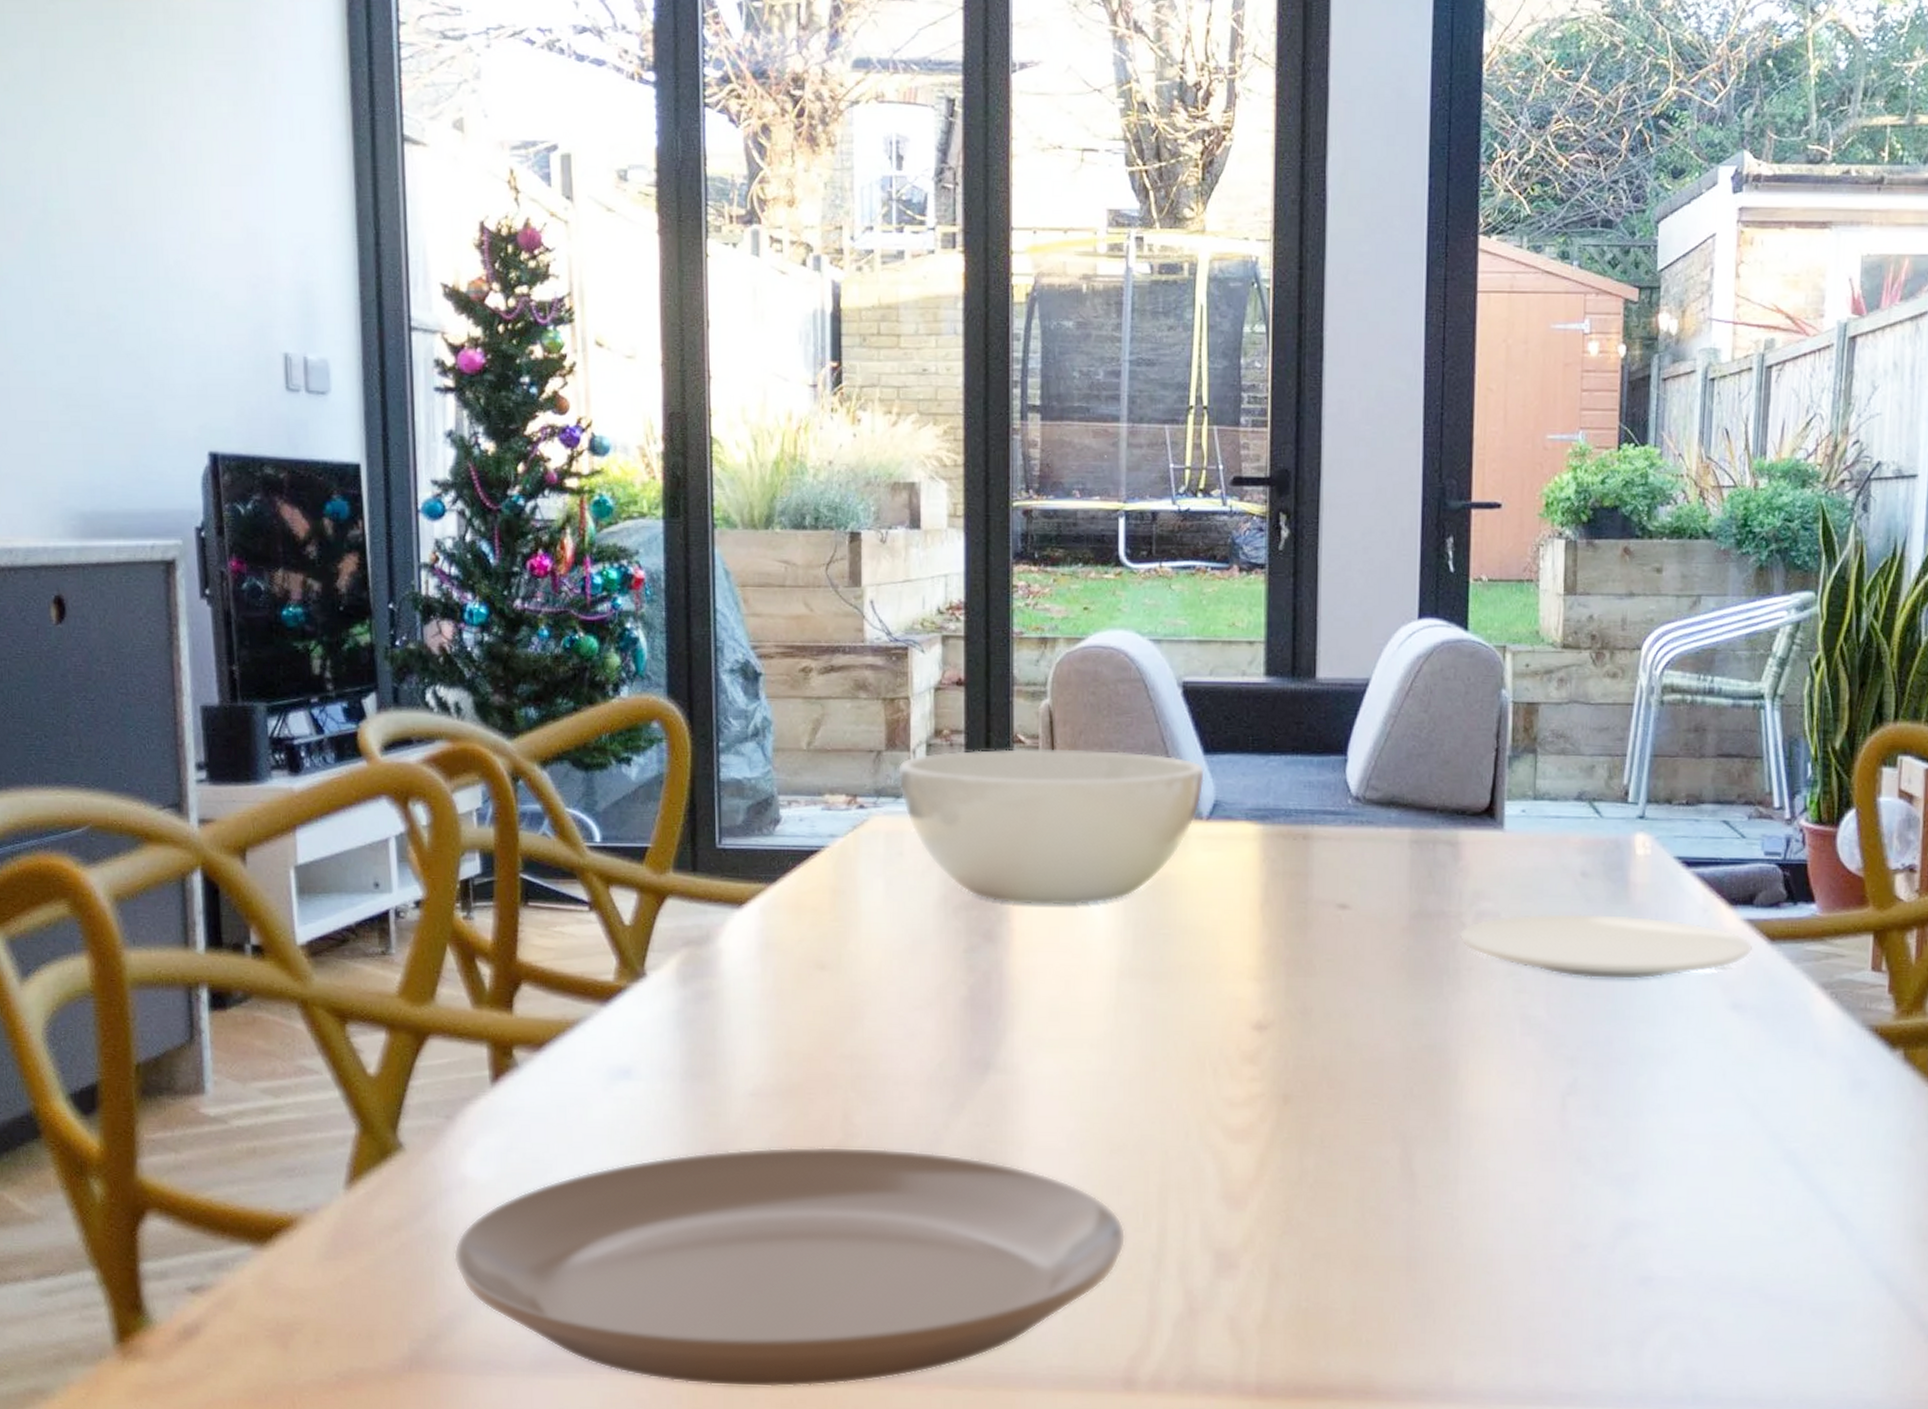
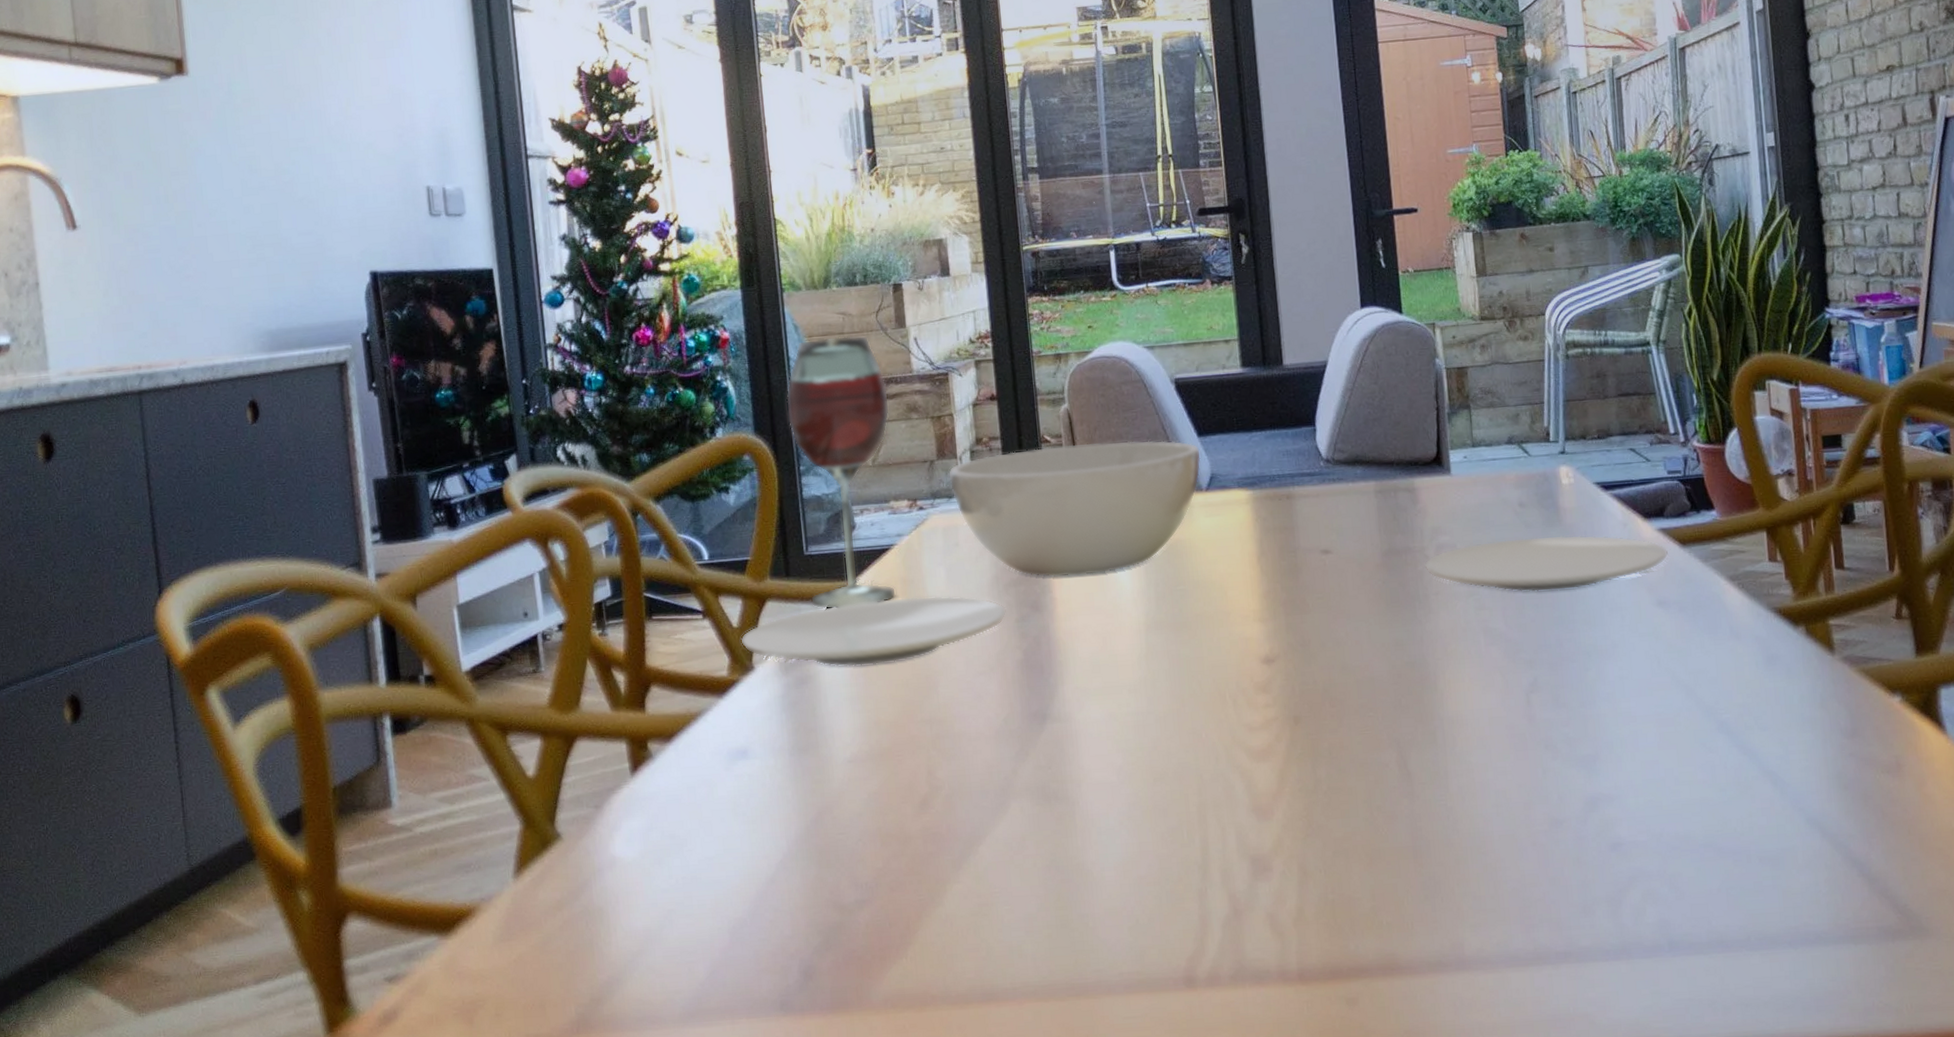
plate: present [454,1146,1126,1388] -> none [609,795,1175,1020]
plate: none [632,909,954,985] -> present [740,596,1007,667]
wineglass: none [707,590,834,914] -> present [785,335,897,608]

